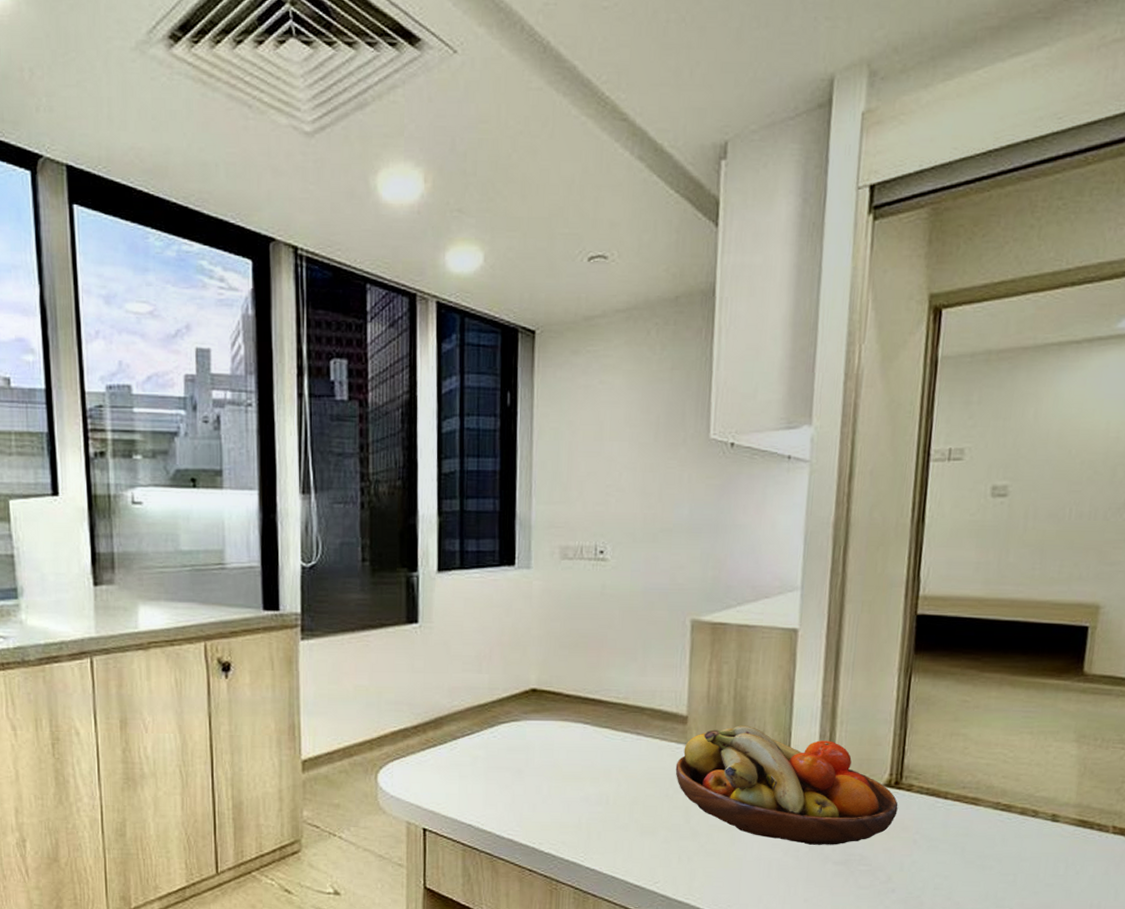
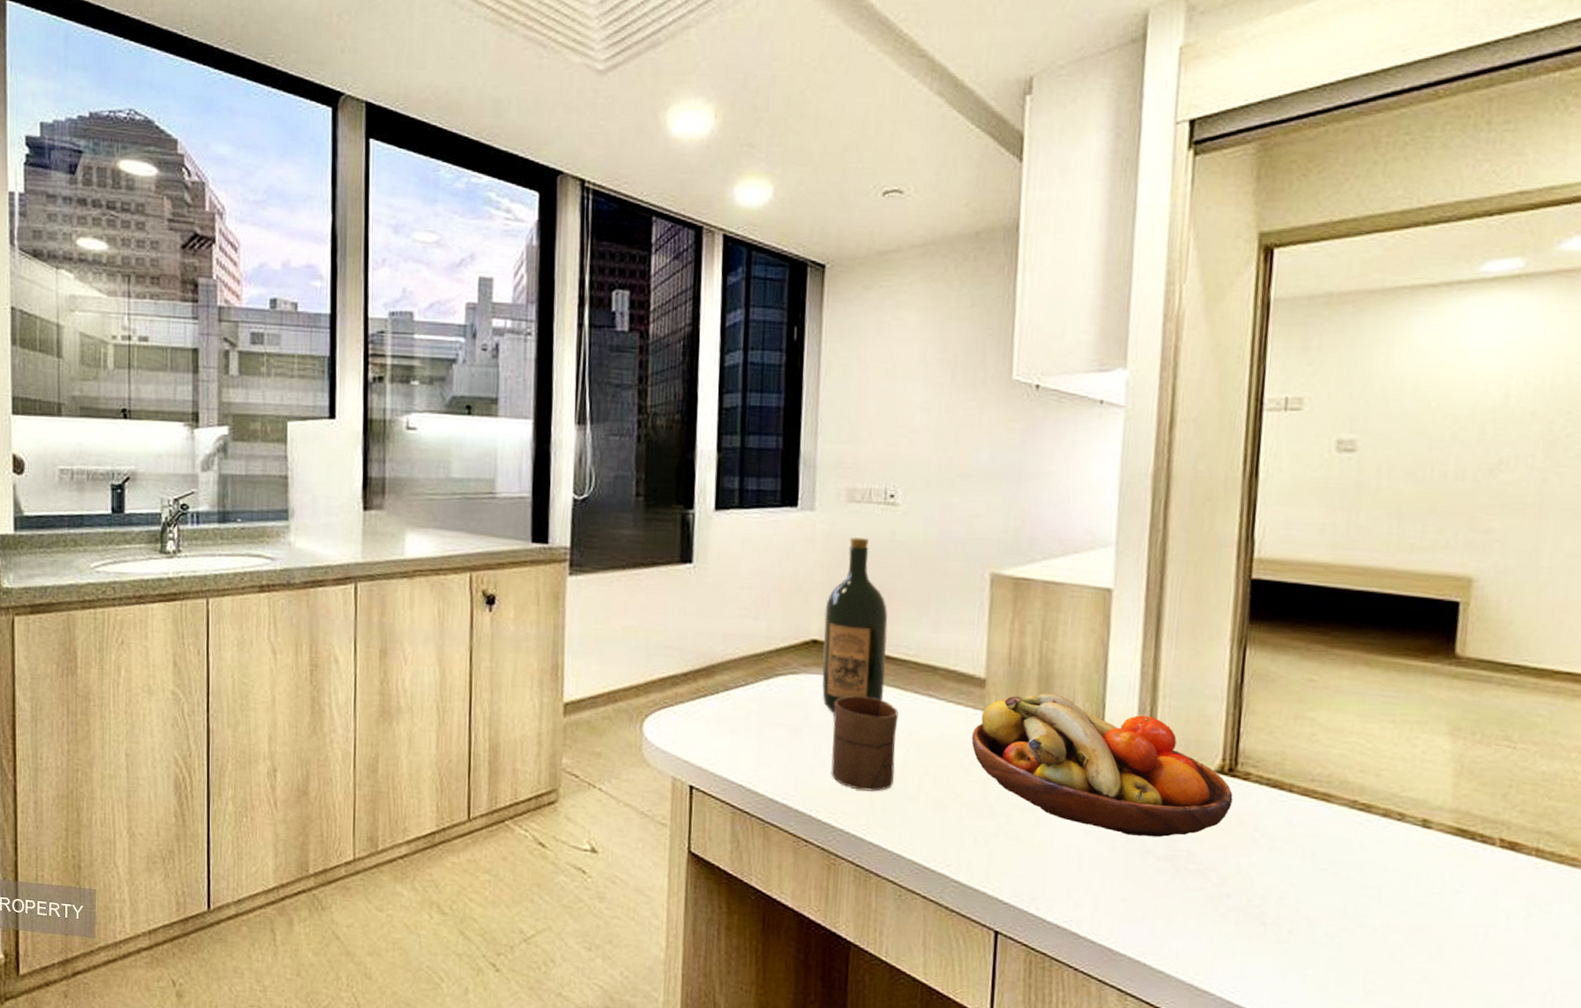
wine bottle: none [540,592,600,754] -> present [821,537,888,713]
cup: none [551,737,611,822] -> present [831,695,899,791]

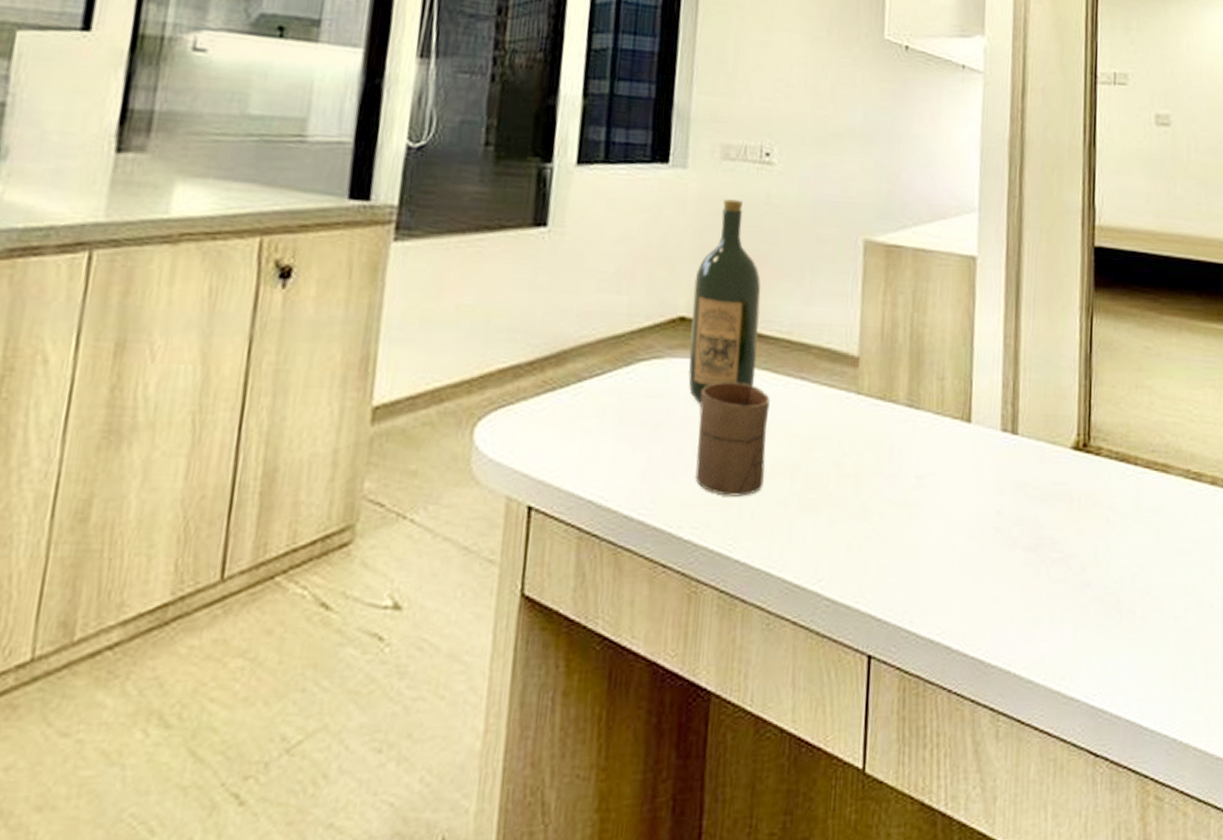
fruit bowl: present [971,693,1233,838] -> none [844,370,1088,525]

